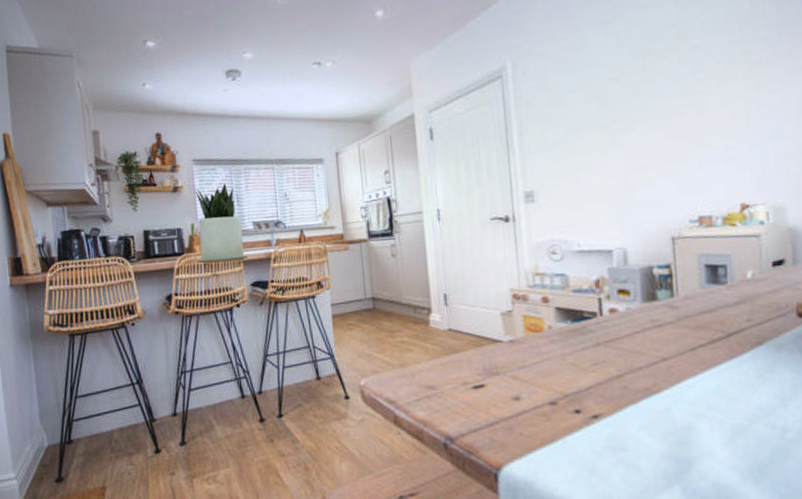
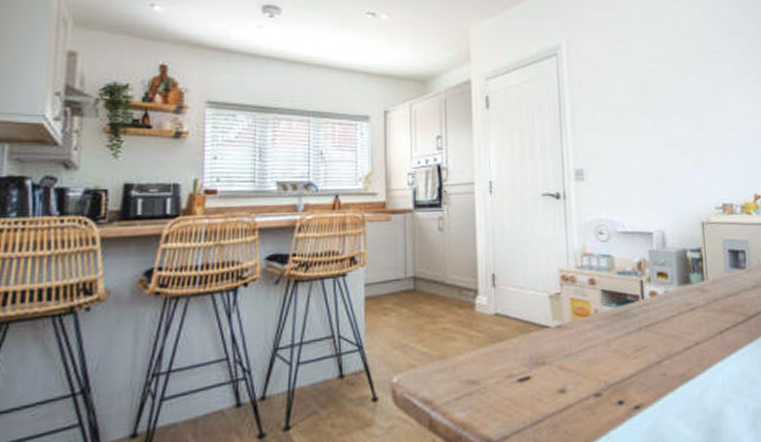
planter: present [194,183,248,264] -> none [196,132,267,230]

